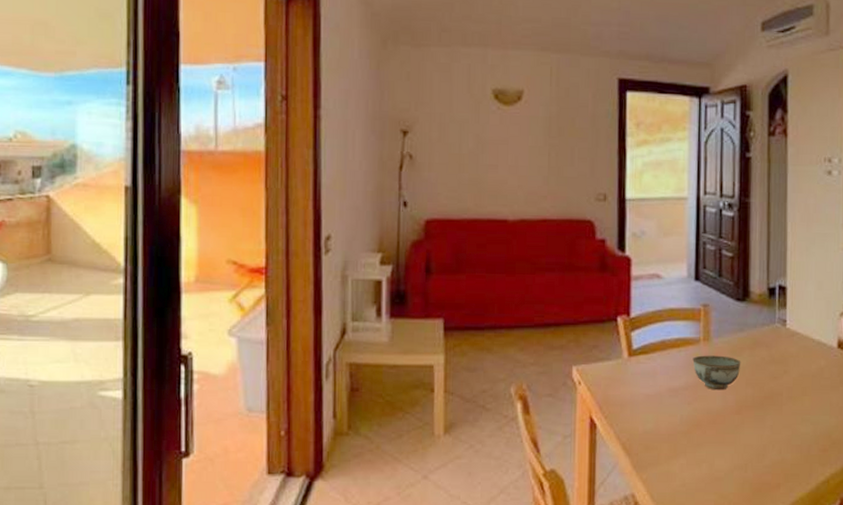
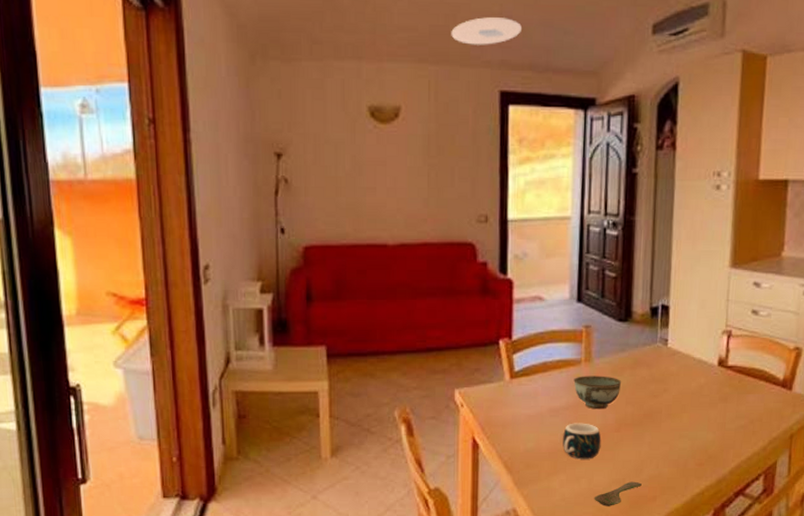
ceiling light: none [572,12,639,37] -> present [451,17,522,45]
mug: none [682,404,722,443] -> present [563,423,601,460]
spoon: none [715,467,764,494] -> present [594,481,642,506]

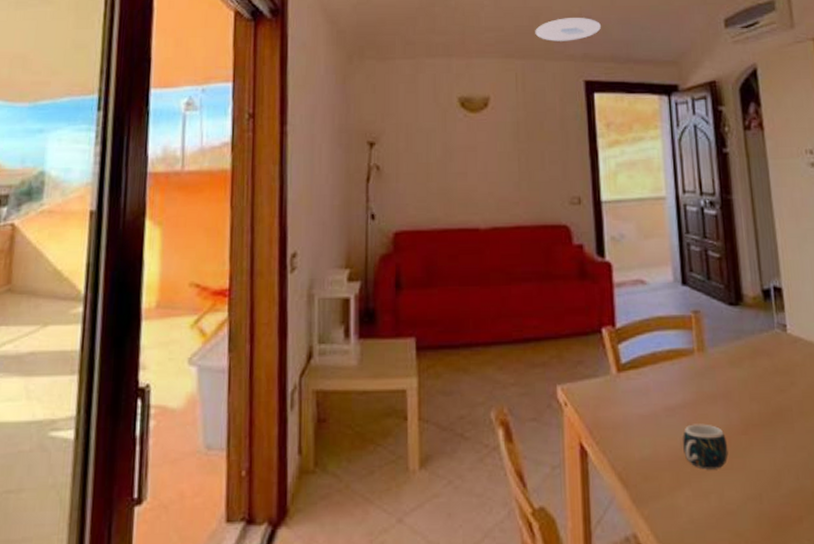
bowl: present [574,376,622,409] -> none [688,367,742,406]
spoon: present [594,481,642,506] -> none [728,497,782,531]

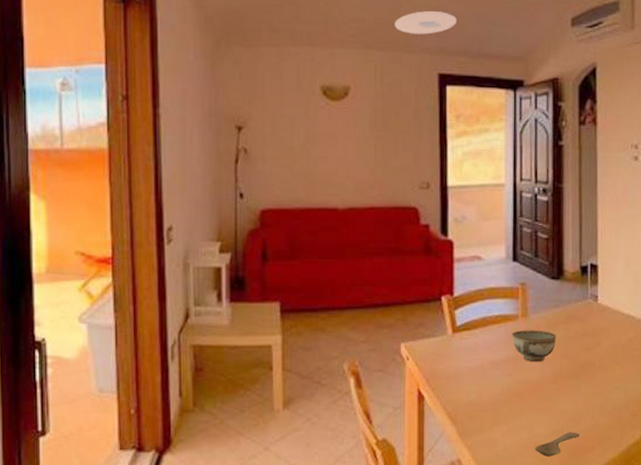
mug: present [683,424,728,470] -> none [503,375,540,411]
bowl: none [688,367,742,406] -> present [512,330,557,361]
spoon: none [728,497,782,531] -> present [535,432,580,457]

